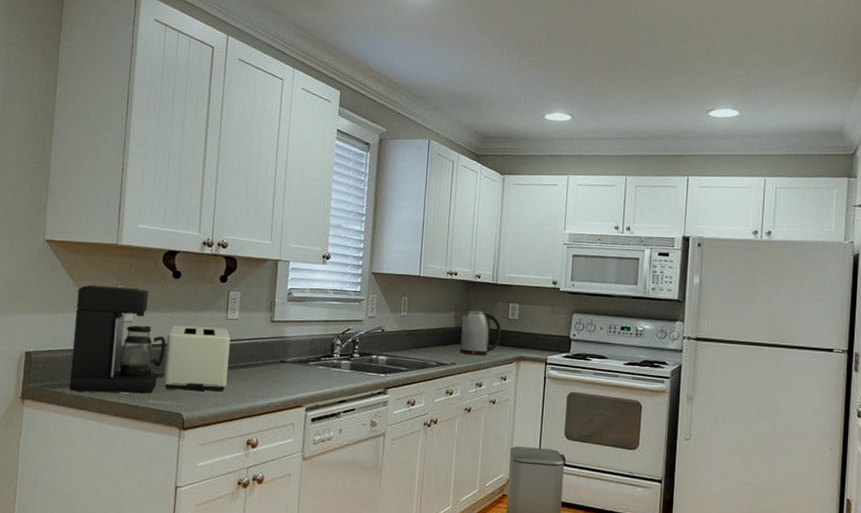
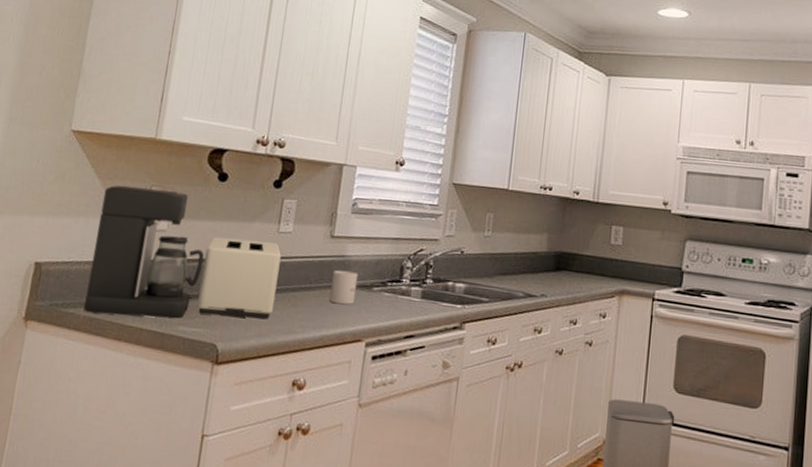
mug: none [272,349,297,377] -> present [328,270,359,305]
kettle: present [459,310,501,356] -> none [551,232,601,288]

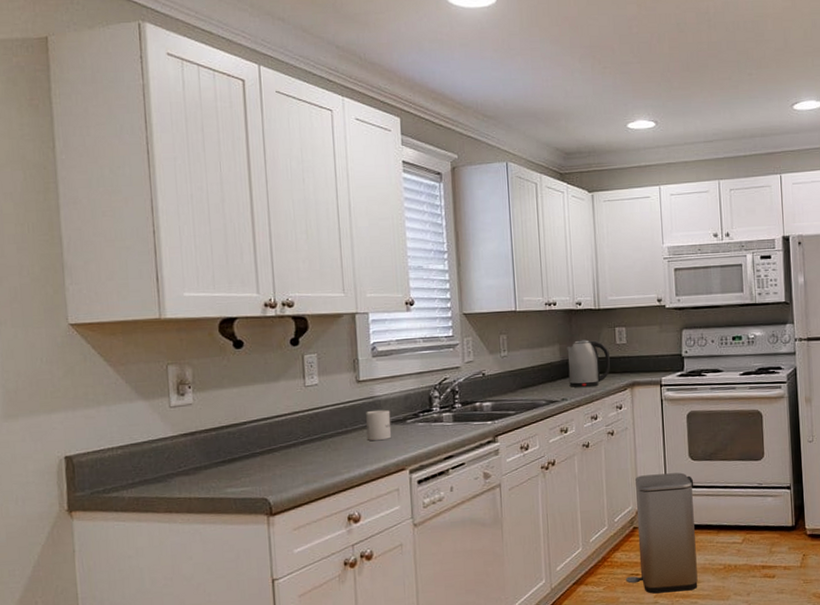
coffee maker: present [84,185,205,319] -> none [120,365,238,494]
toaster: present [197,237,281,319] -> none [236,396,316,474]
kettle: none [551,232,601,288] -> present [567,340,610,388]

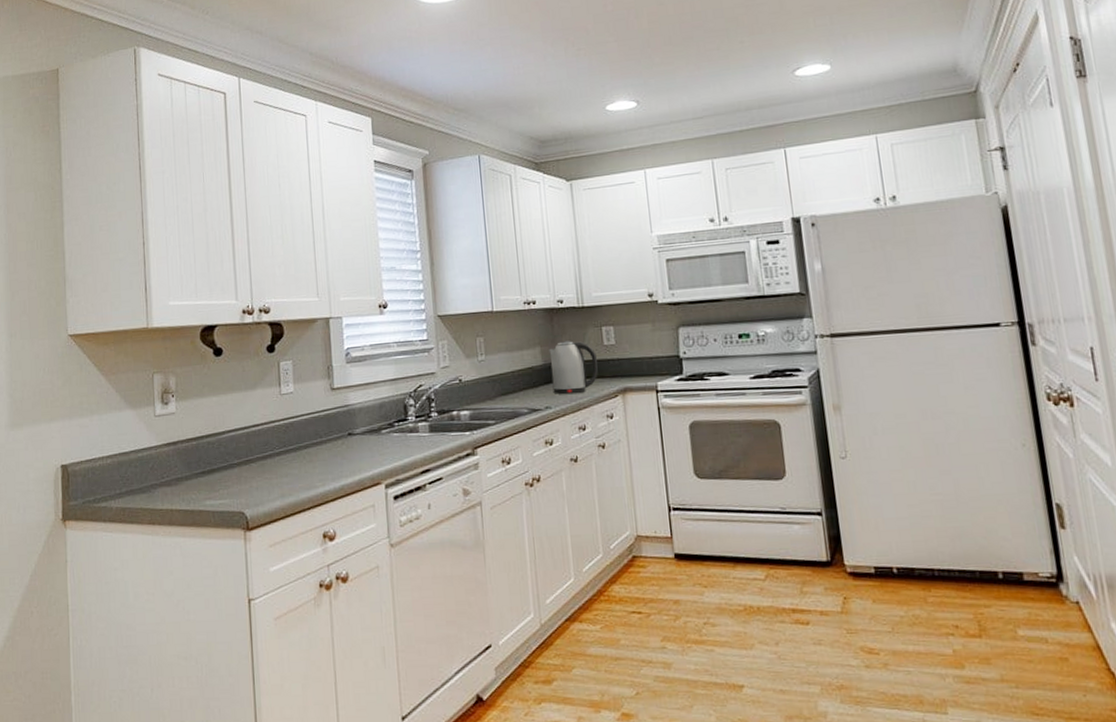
mug: present [365,409,392,441] -> none [340,418,367,453]
pedal bin: present [626,472,698,594] -> none [626,493,714,637]

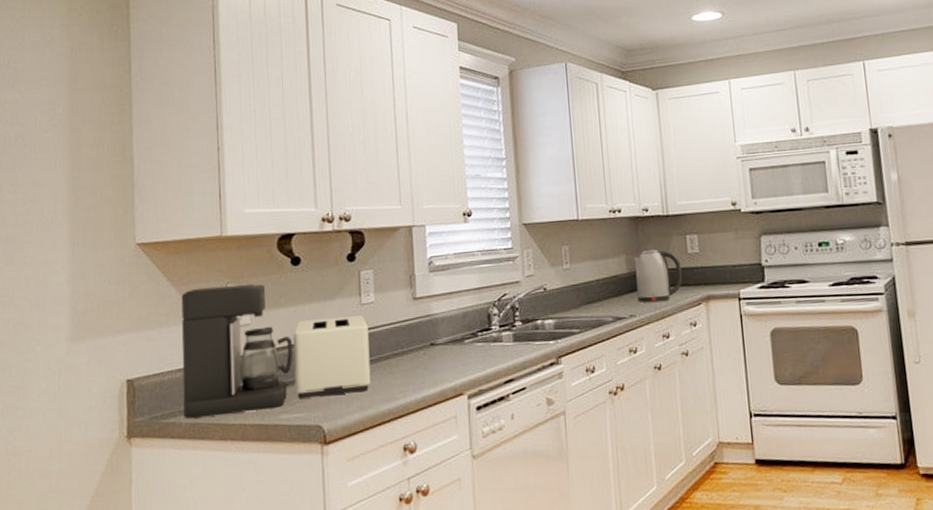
coffee maker: none [111,373,217,504] -> present [181,283,294,419]
toaster: none [216,404,291,486] -> present [292,314,371,399]

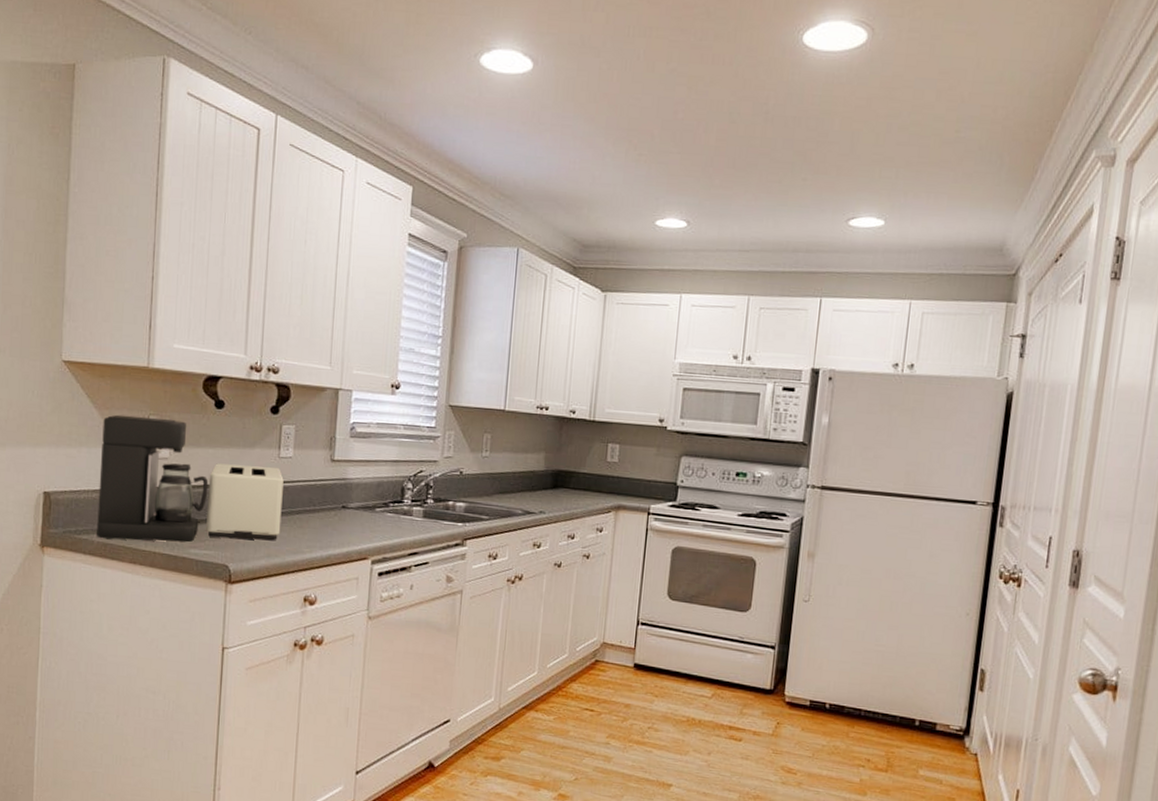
kettle: present [634,249,682,303] -> none [549,451,598,504]

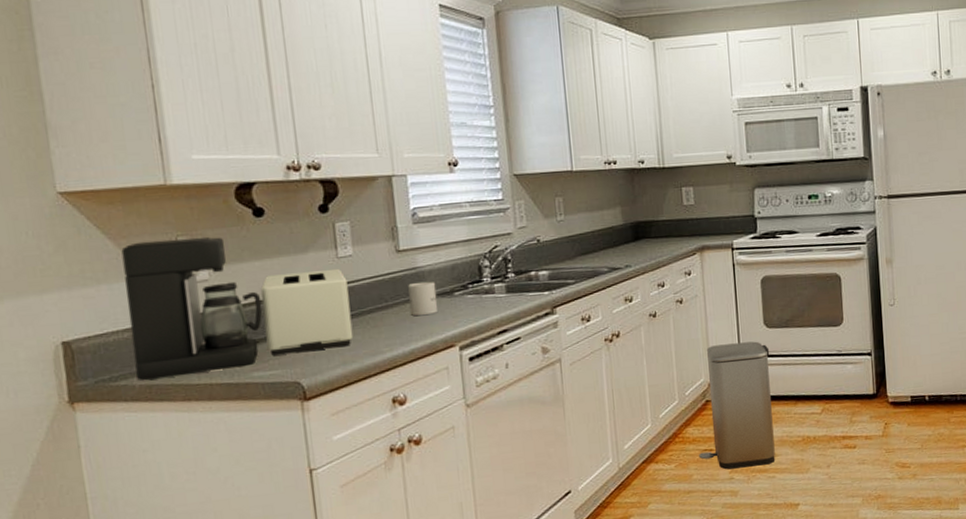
mug: none [333,492,361,526] -> present [408,281,439,316]
pedal bin: none [579,606,669,738] -> present [699,341,776,470]

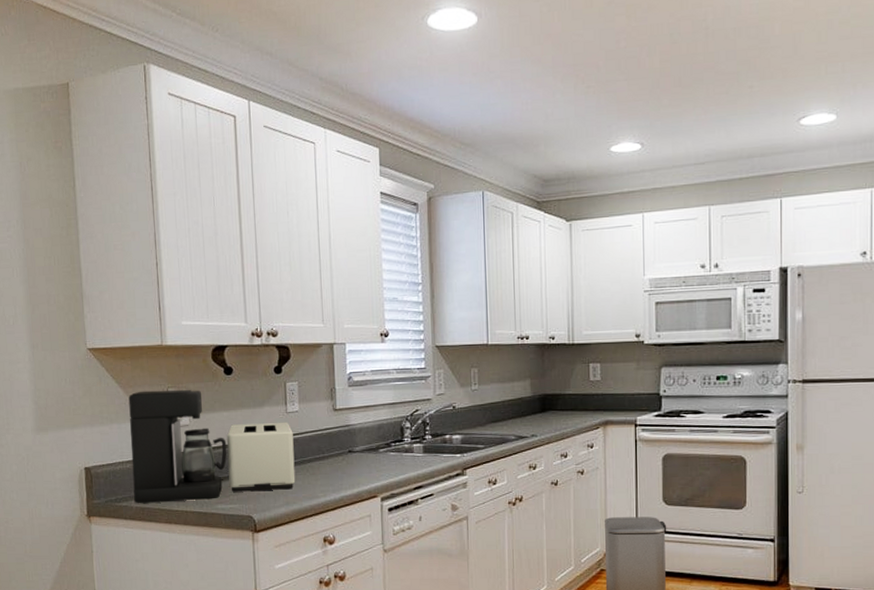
mug: present [408,281,439,316] -> none [341,438,365,468]

